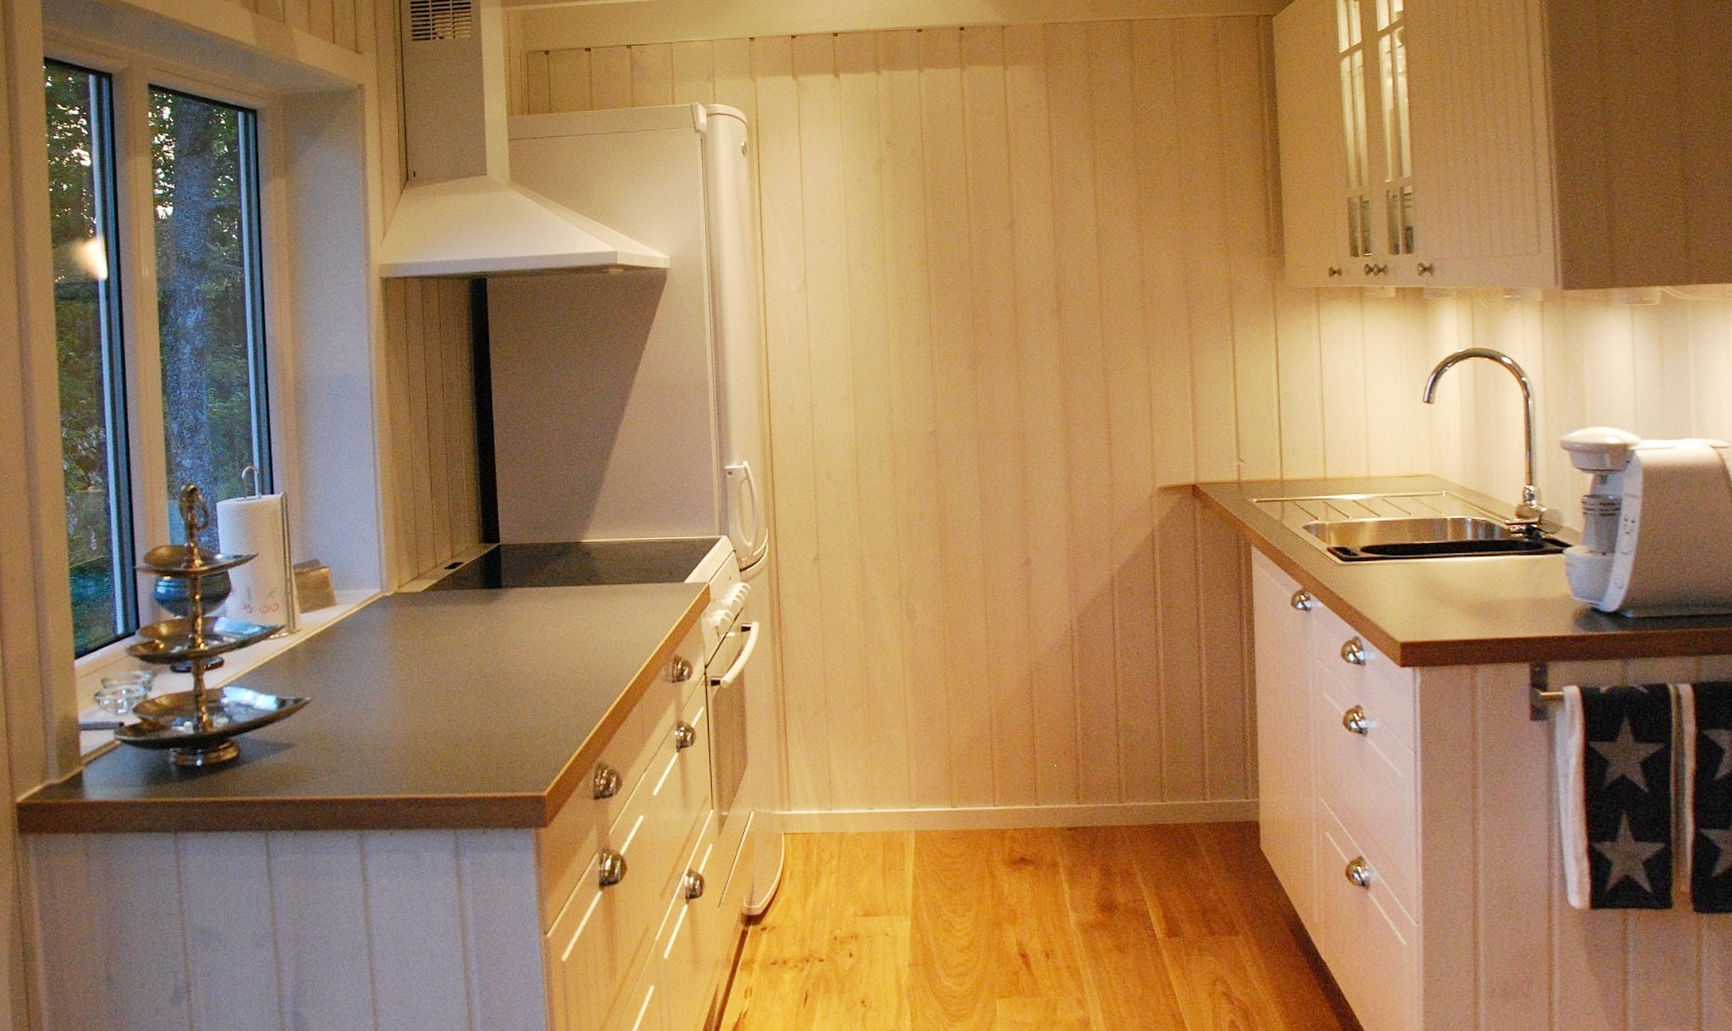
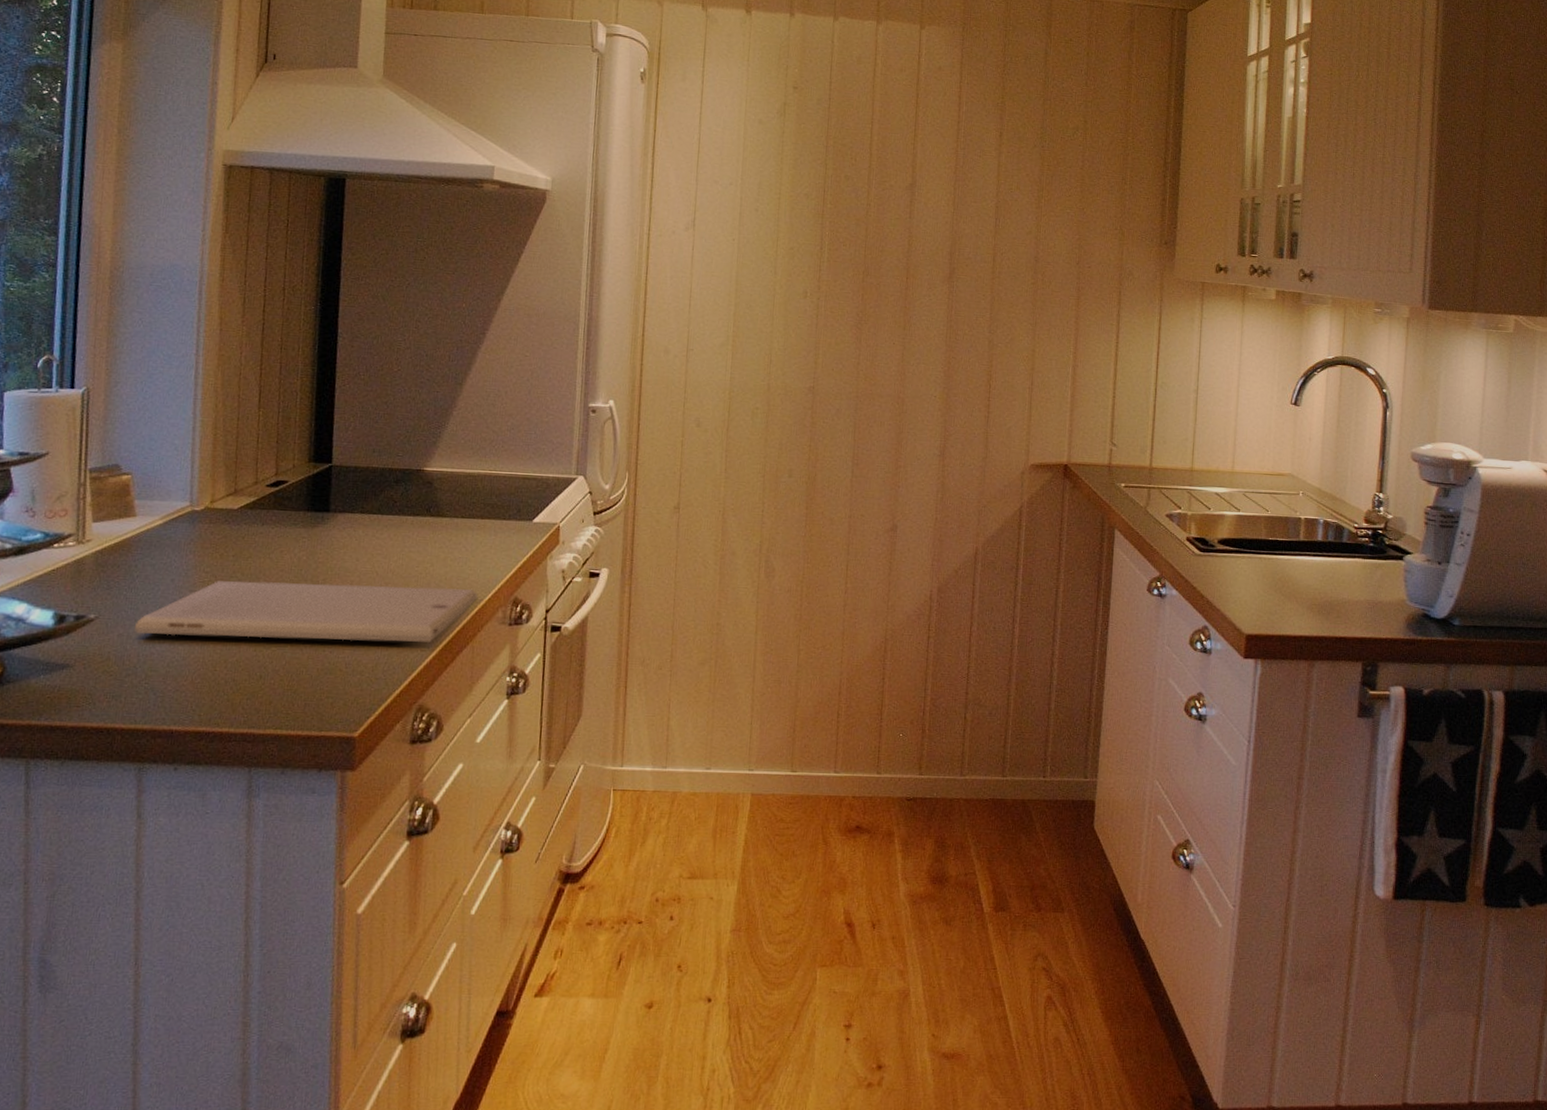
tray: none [344,650,642,712] -> present [134,581,478,644]

